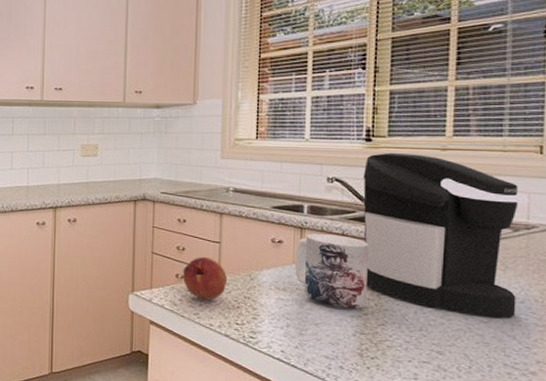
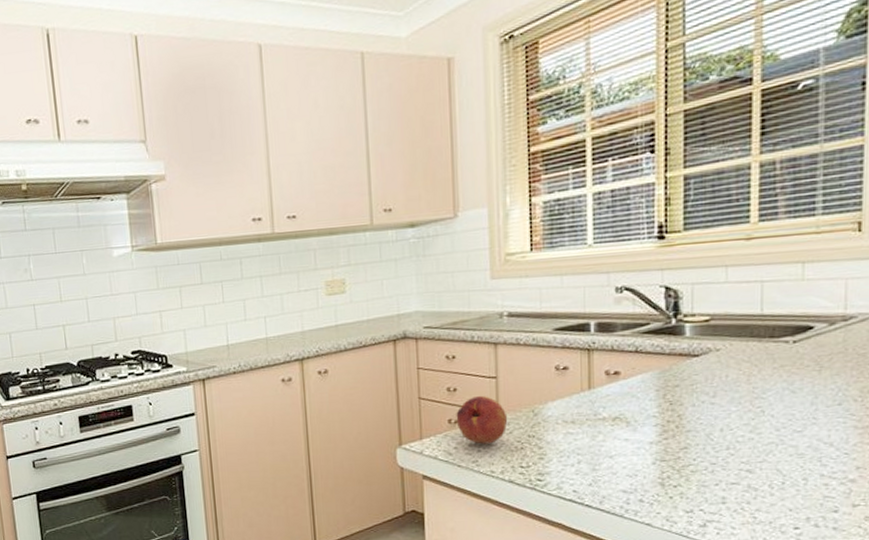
mug: present [295,234,368,310] -> none [583,352,666,436]
coffee maker: present [363,152,529,319] -> none [656,248,847,426]

